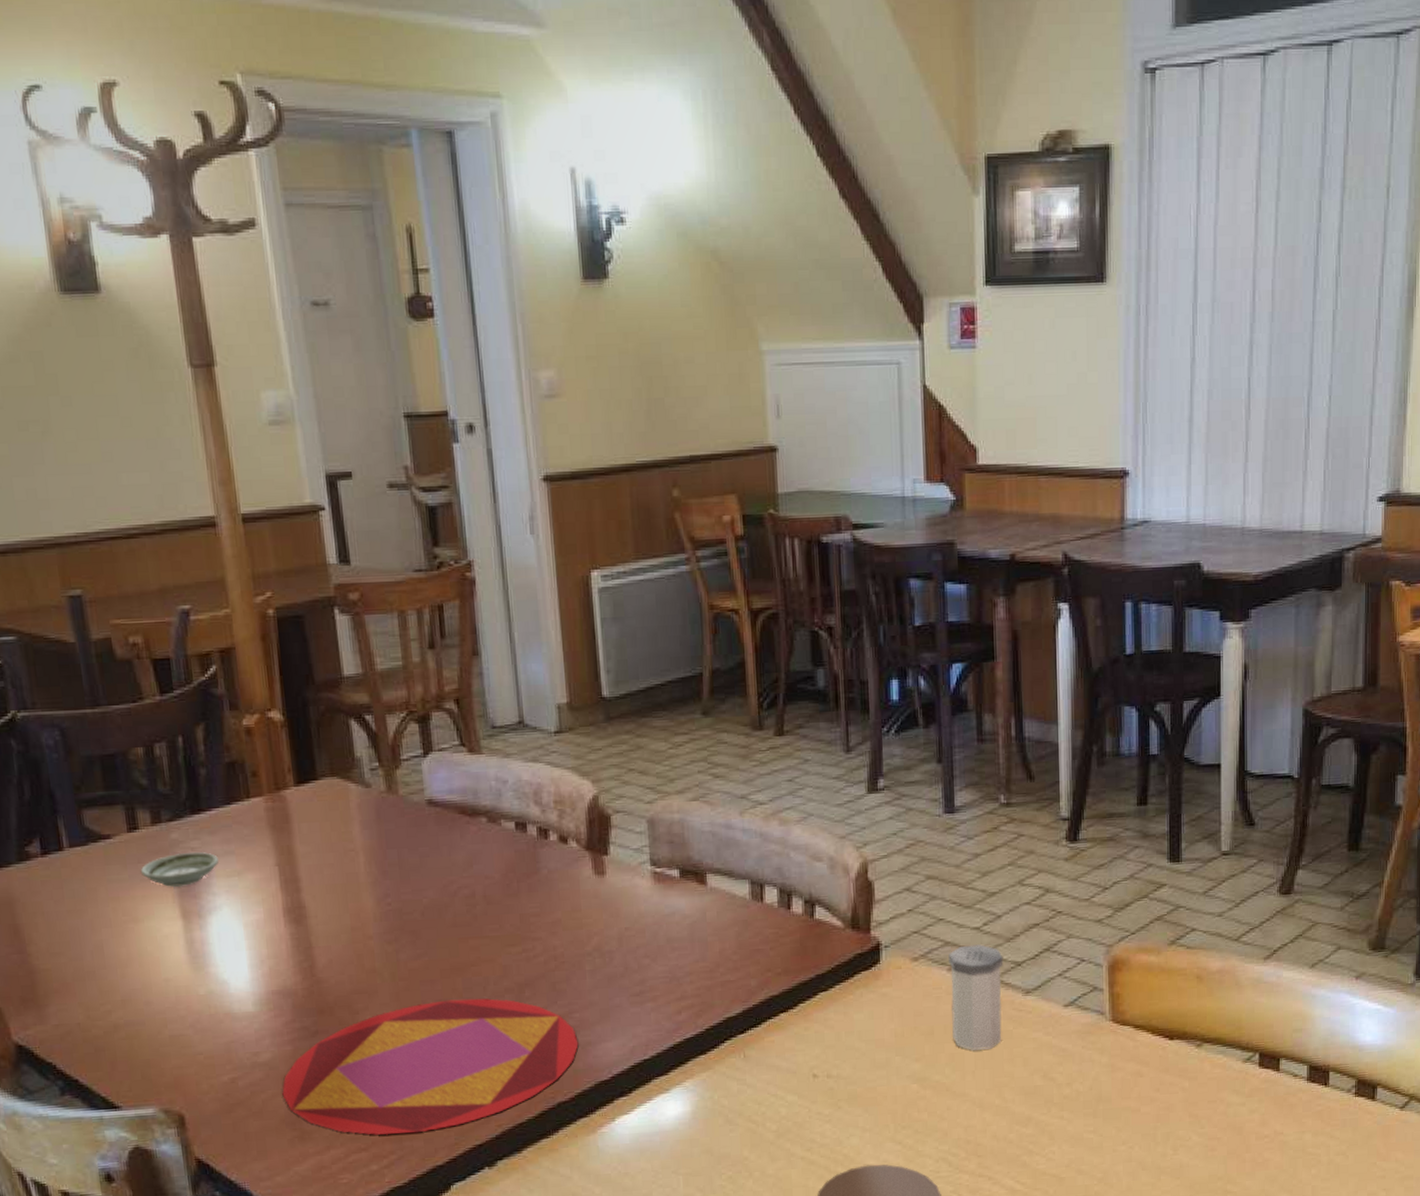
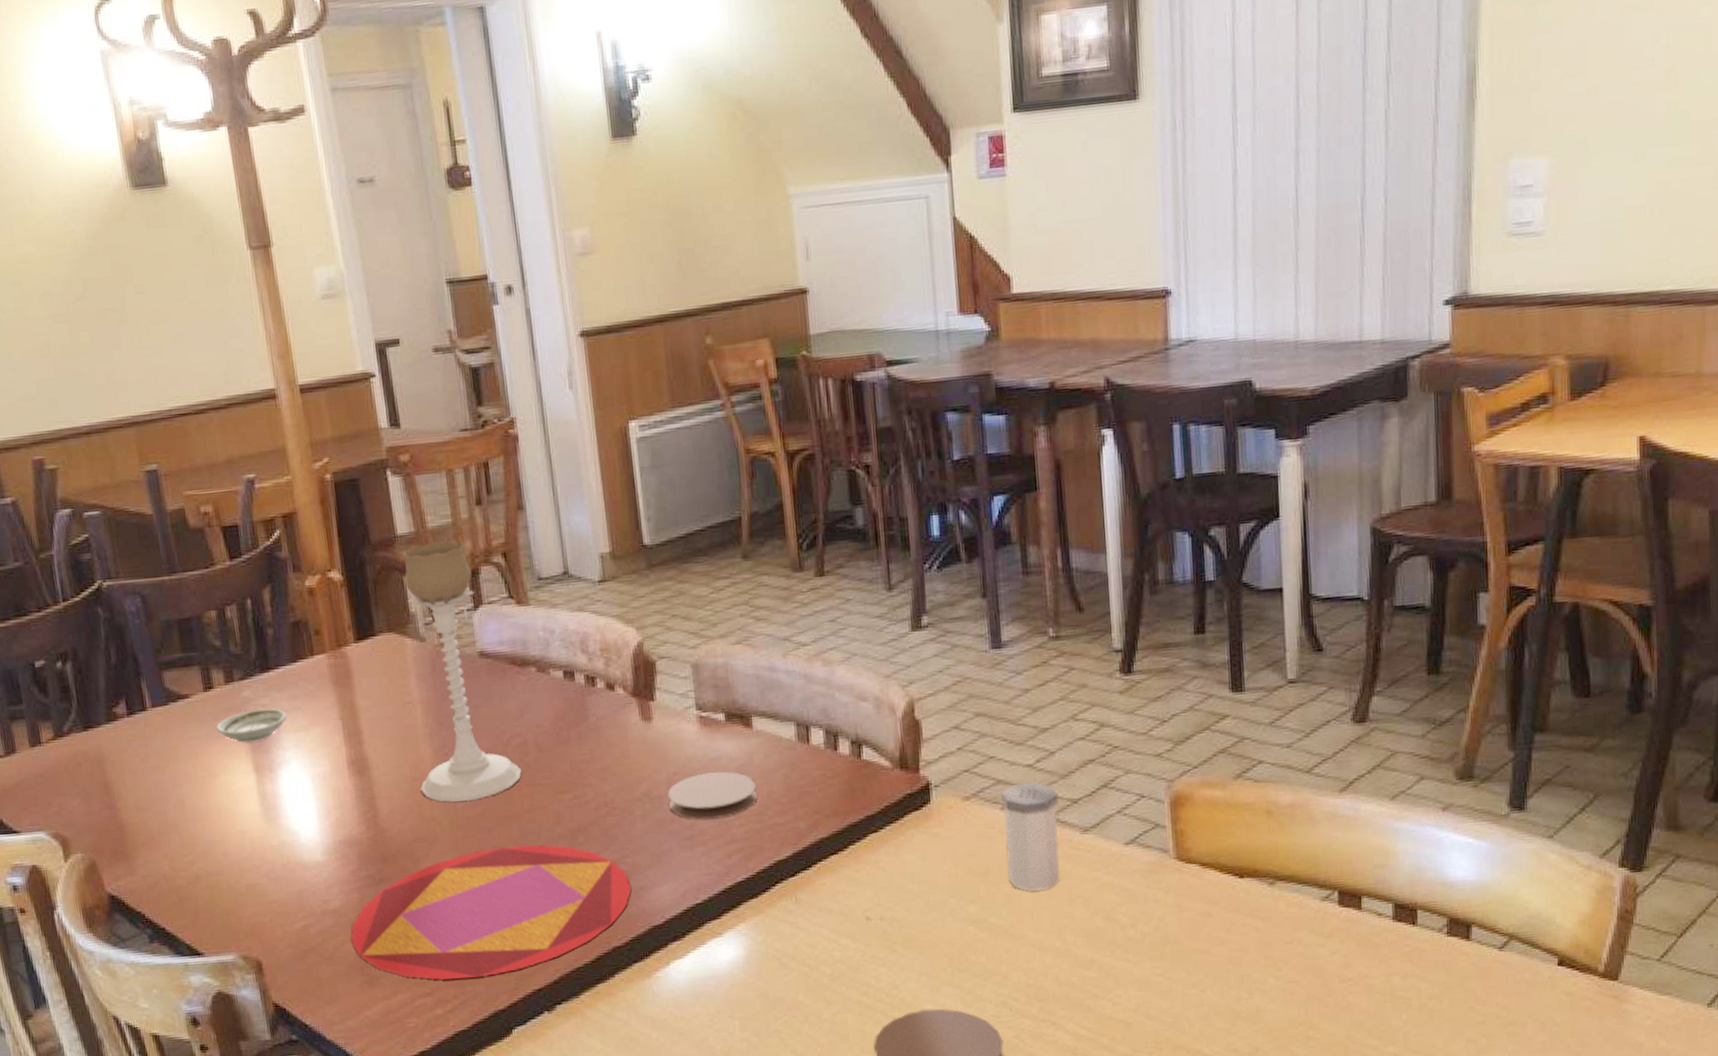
candle holder: none [349,683,469,953] -> present [402,540,522,802]
coaster: none [618,928,710,976] -> present [667,771,758,820]

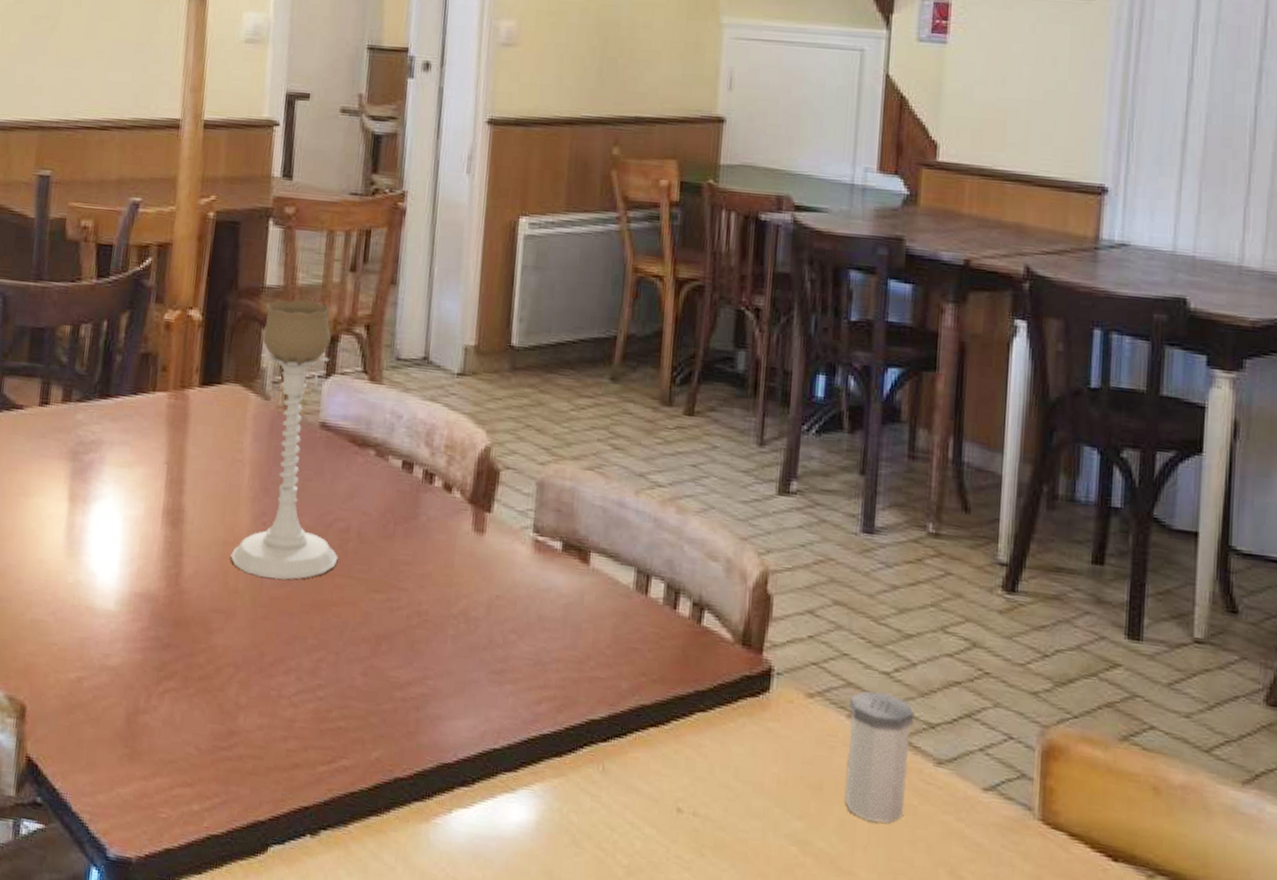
saucer: present [216,708,287,744] -> none [41,435,114,469]
plate: present [351,844,632,980] -> none [122,636,428,781]
coaster: present [667,771,758,820] -> none [485,602,582,658]

